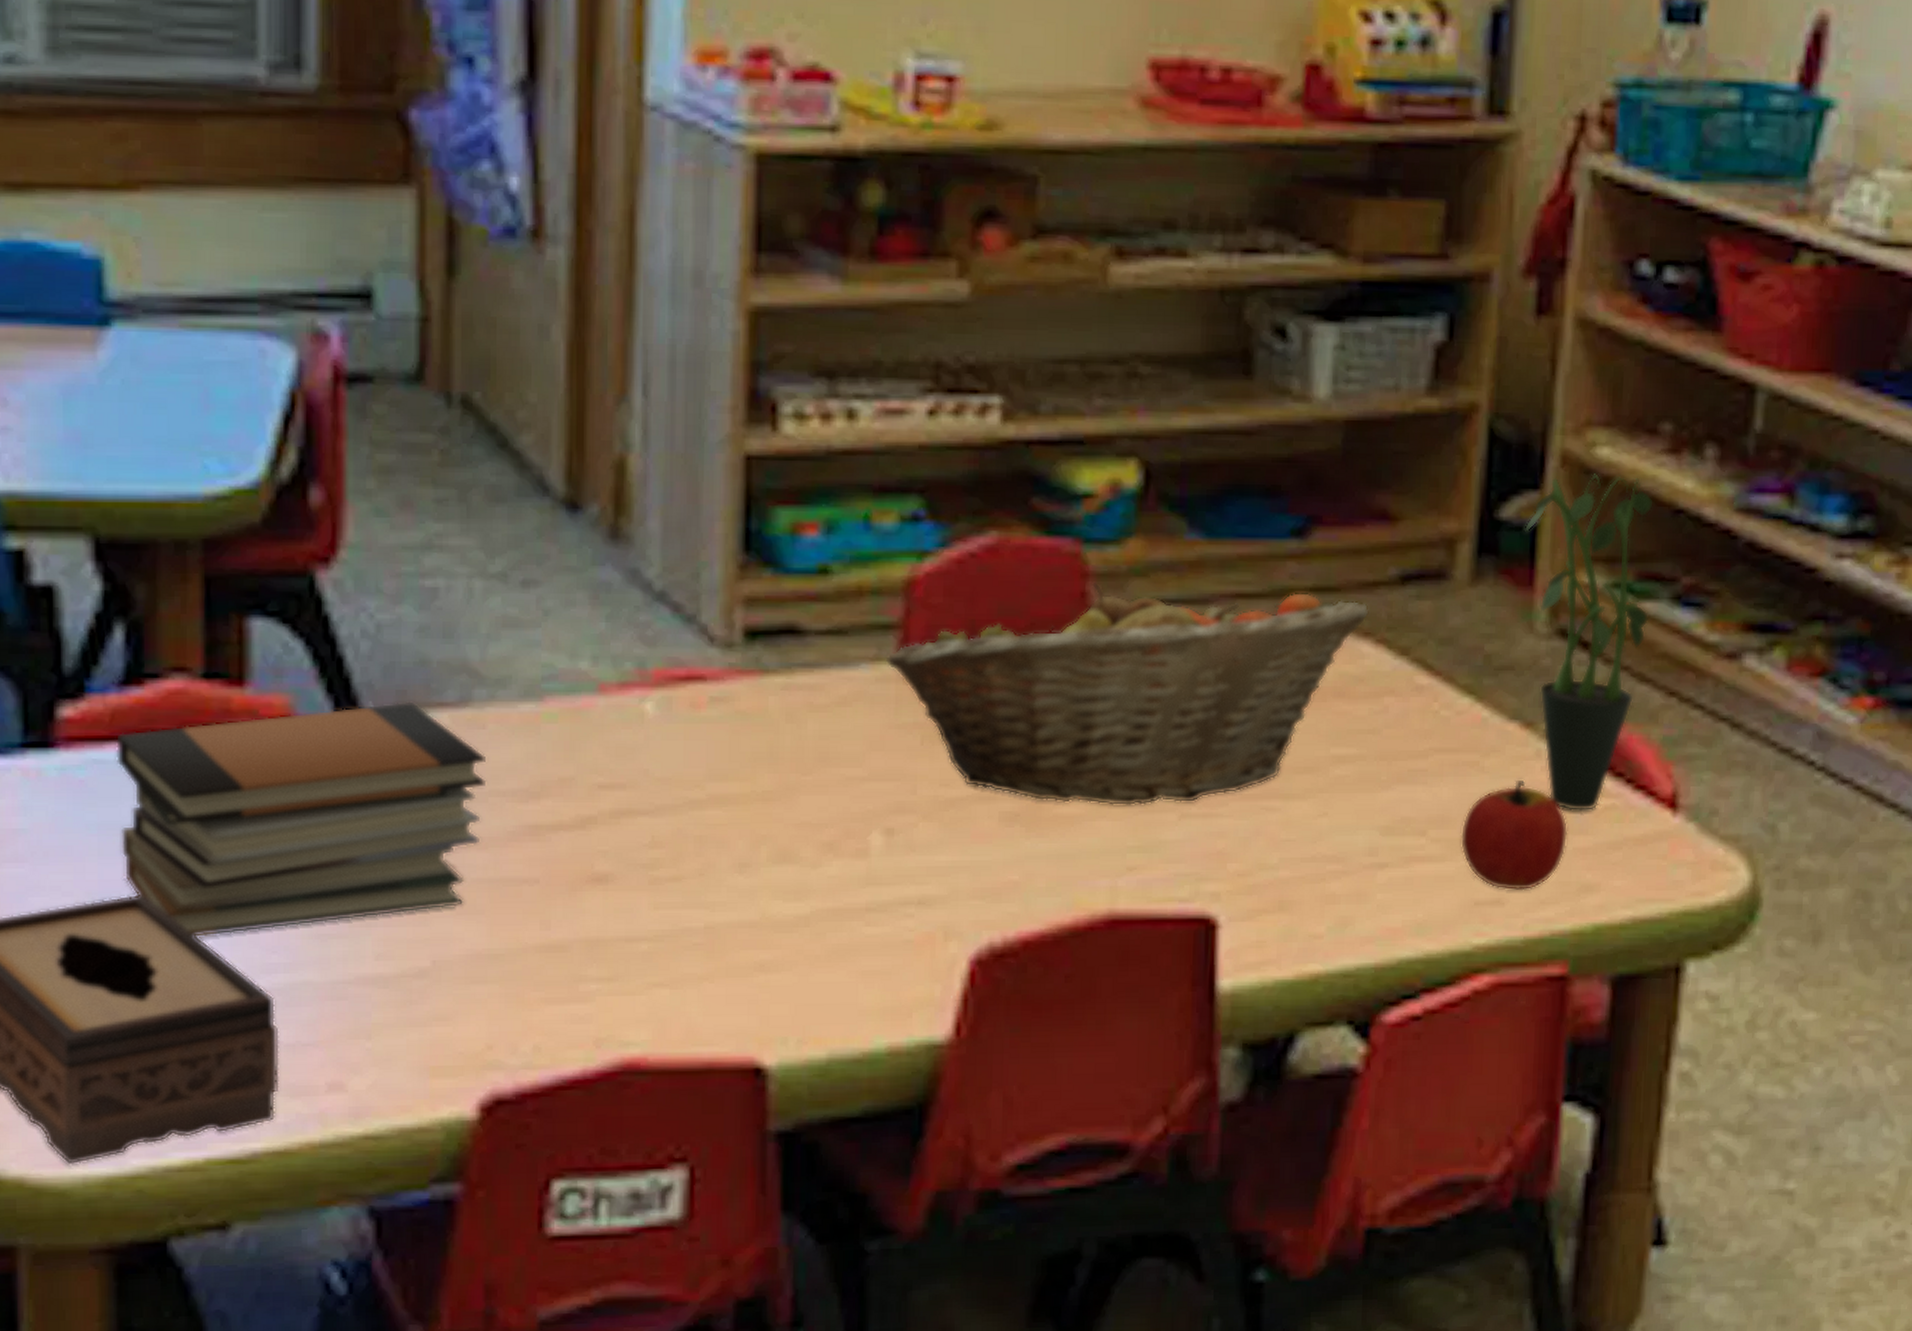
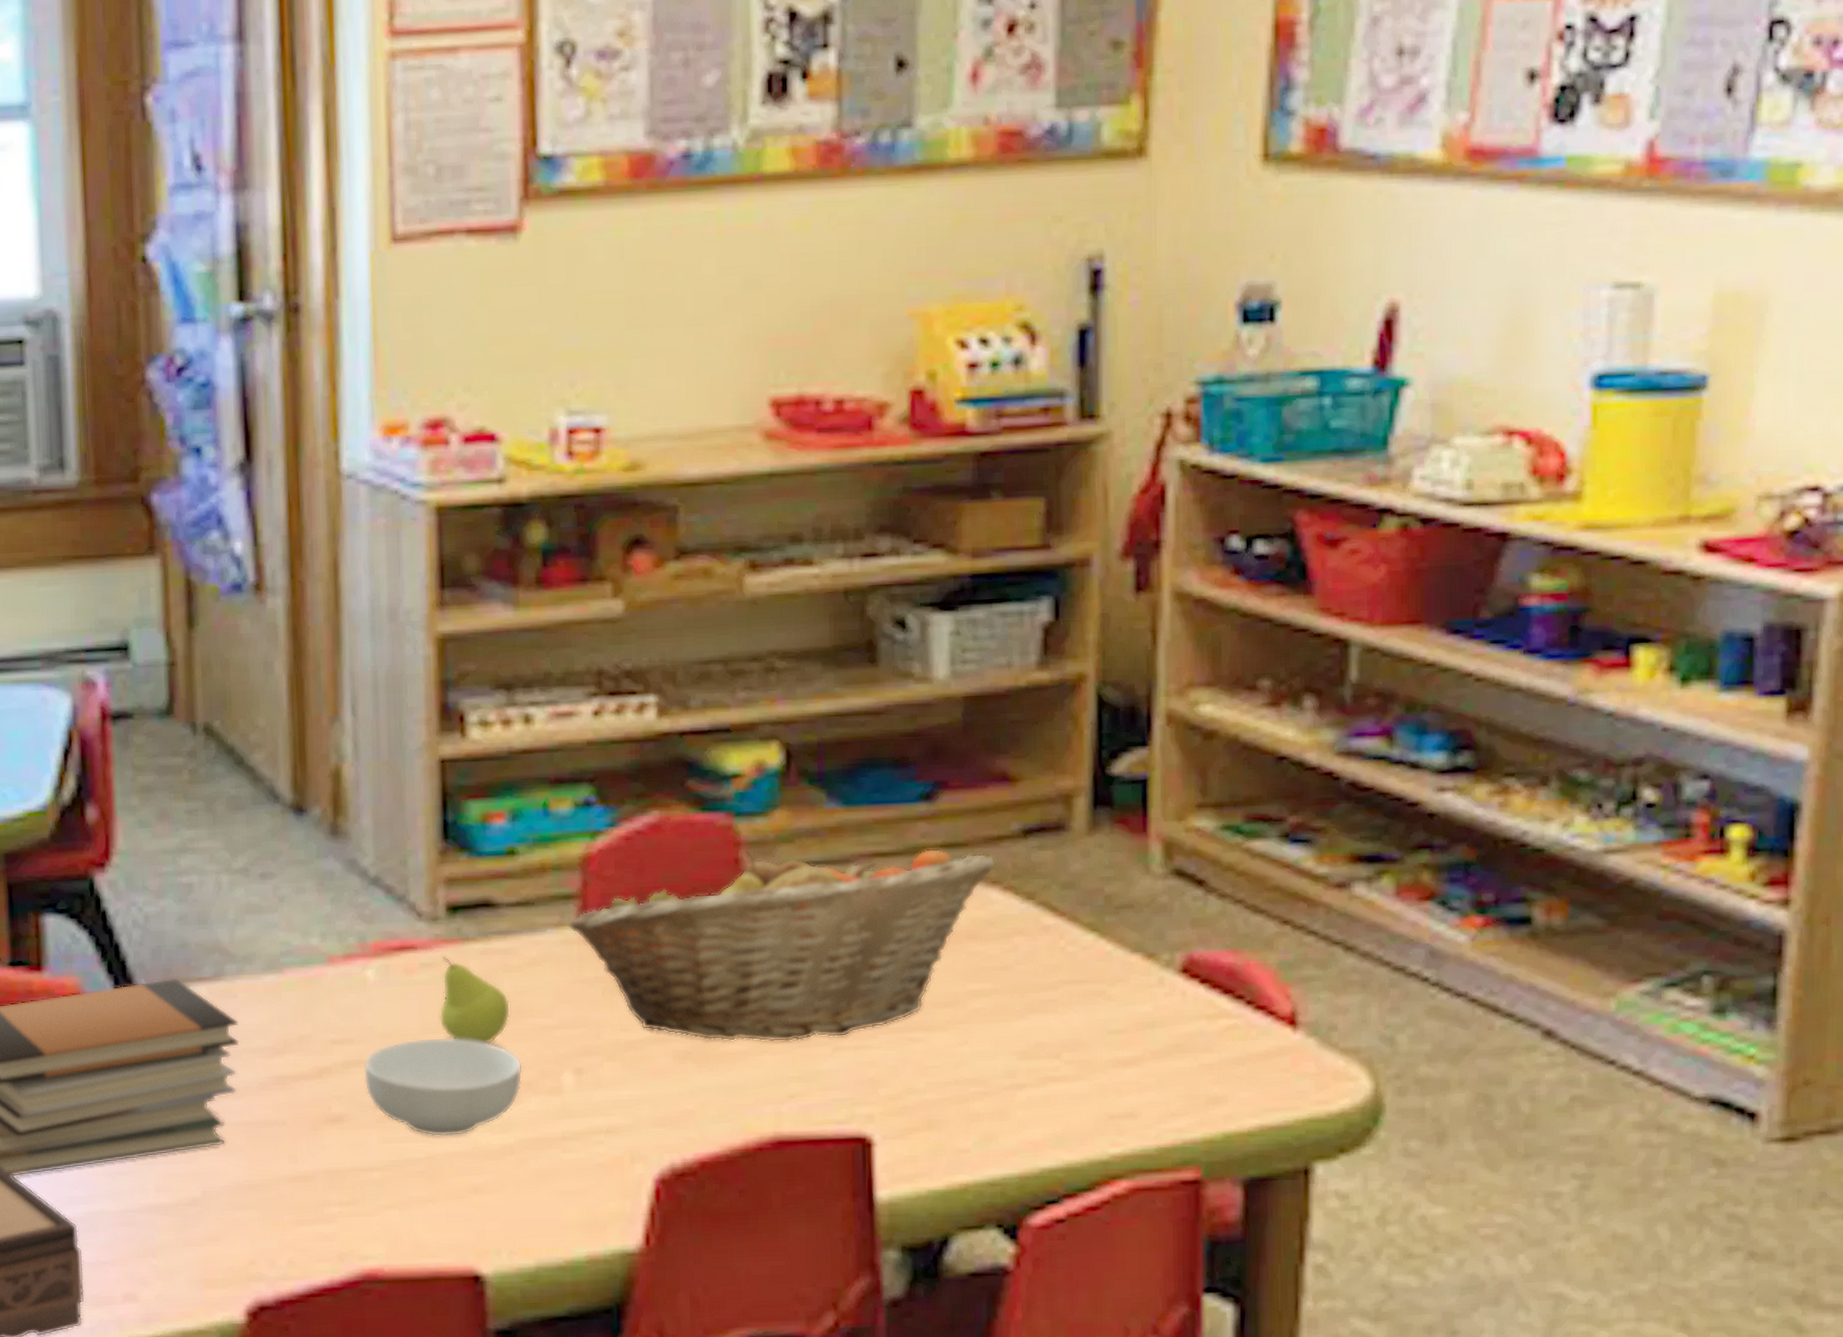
cereal bowl: none [636,785,824,904] -> present [364,1036,523,1137]
fruit: none [728,689,814,796] -> present [439,955,511,1044]
apple: present [1460,781,1568,891] -> none [1092,1006,1194,1105]
potted plant: present [1524,474,1654,812] -> none [1135,729,1259,1032]

